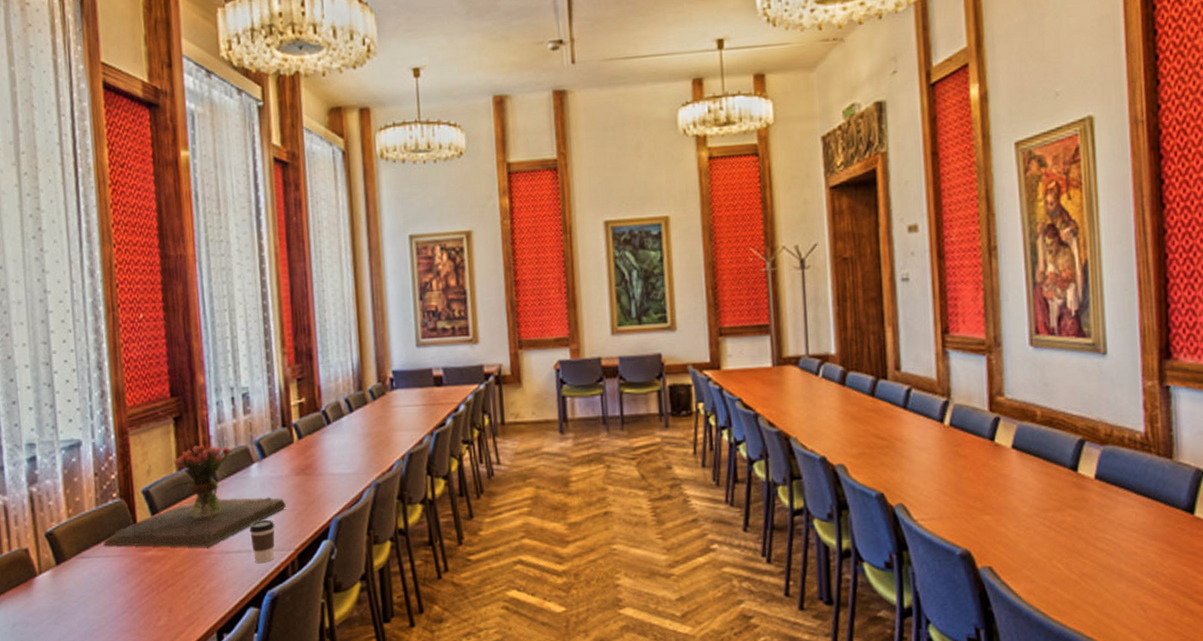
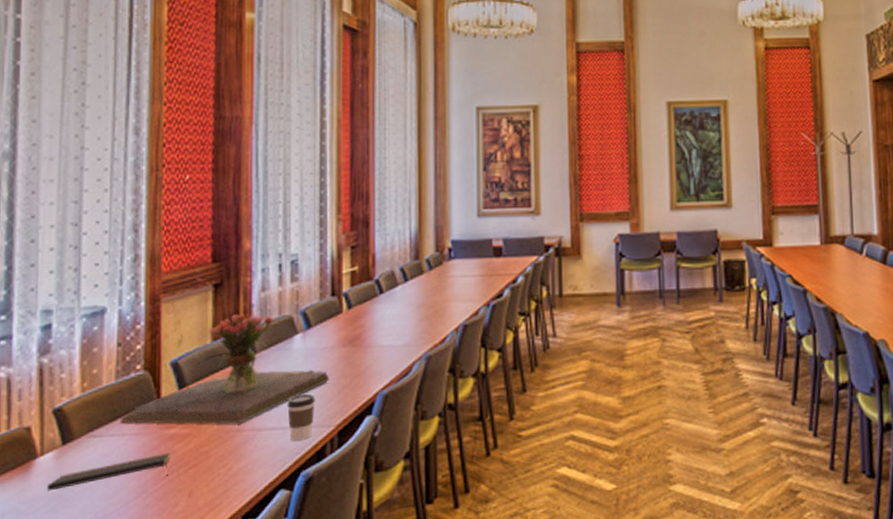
notepad: none [47,572,151,606] -> present [46,452,171,491]

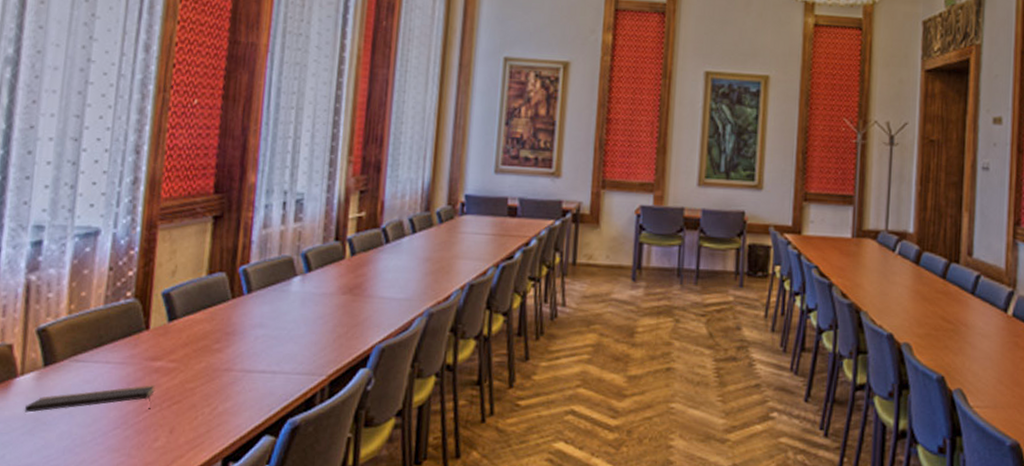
flower arrangement: present [120,314,329,425] -> none [105,249,325,363]
coffee cup: present [287,393,315,441] -> none [279,339,309,387]

